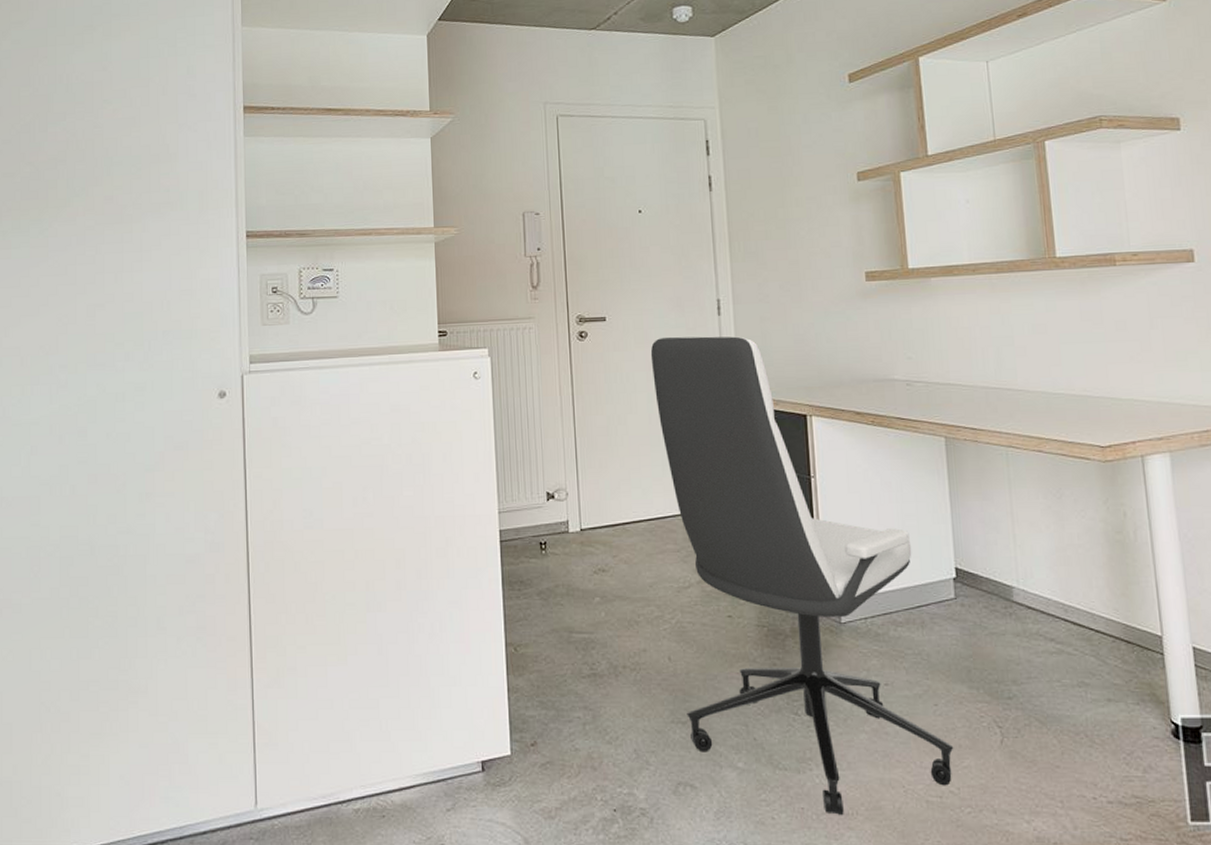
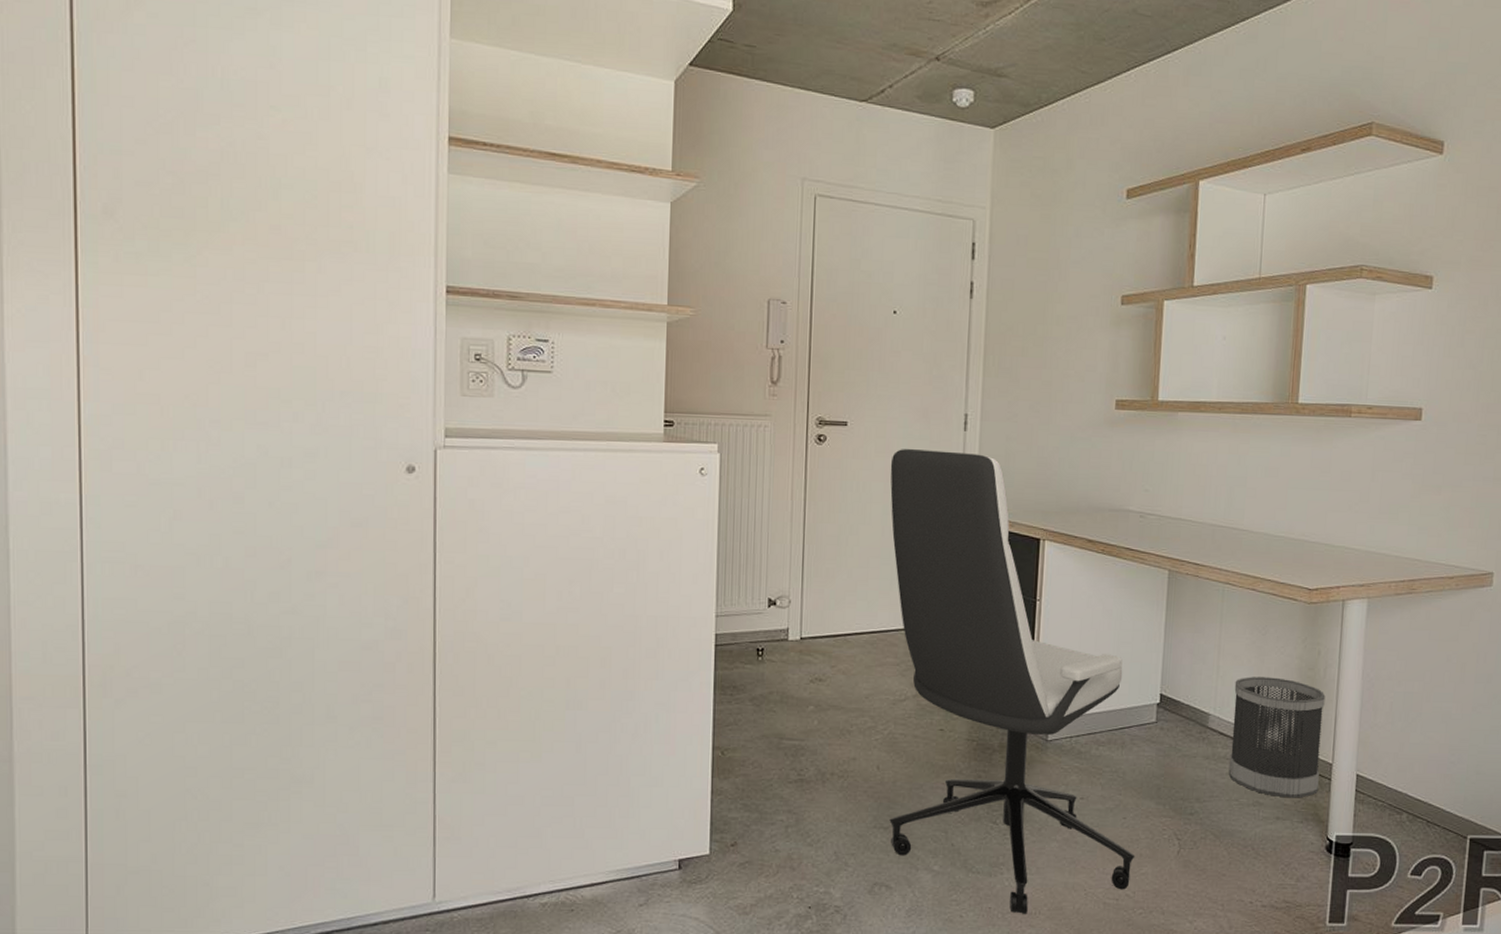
wastebasket: none [1035,543,1151,677] -> present [1228,677,1325,798]

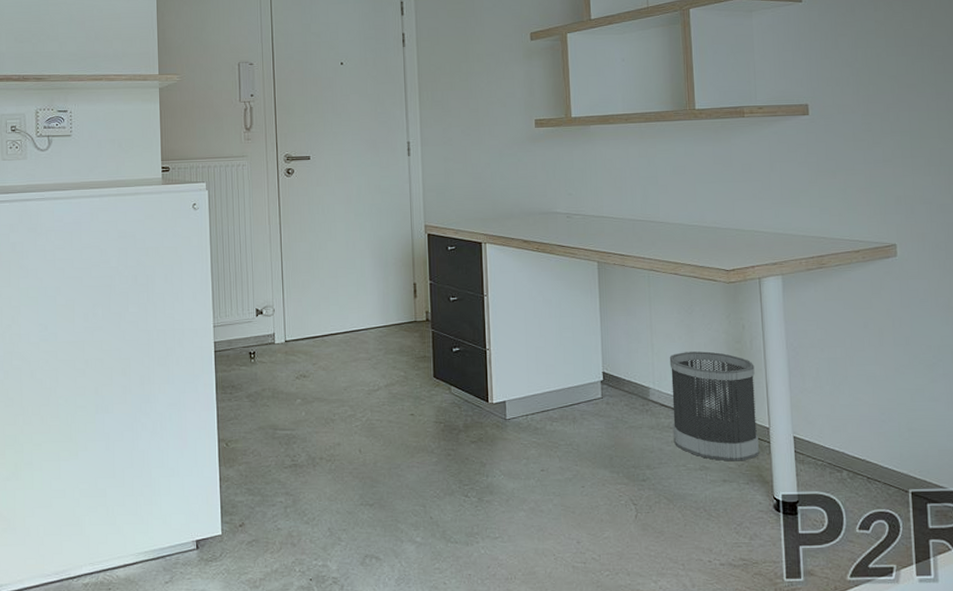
office chair: present [889,449,1135,915] -> none [348,174,597,580]

